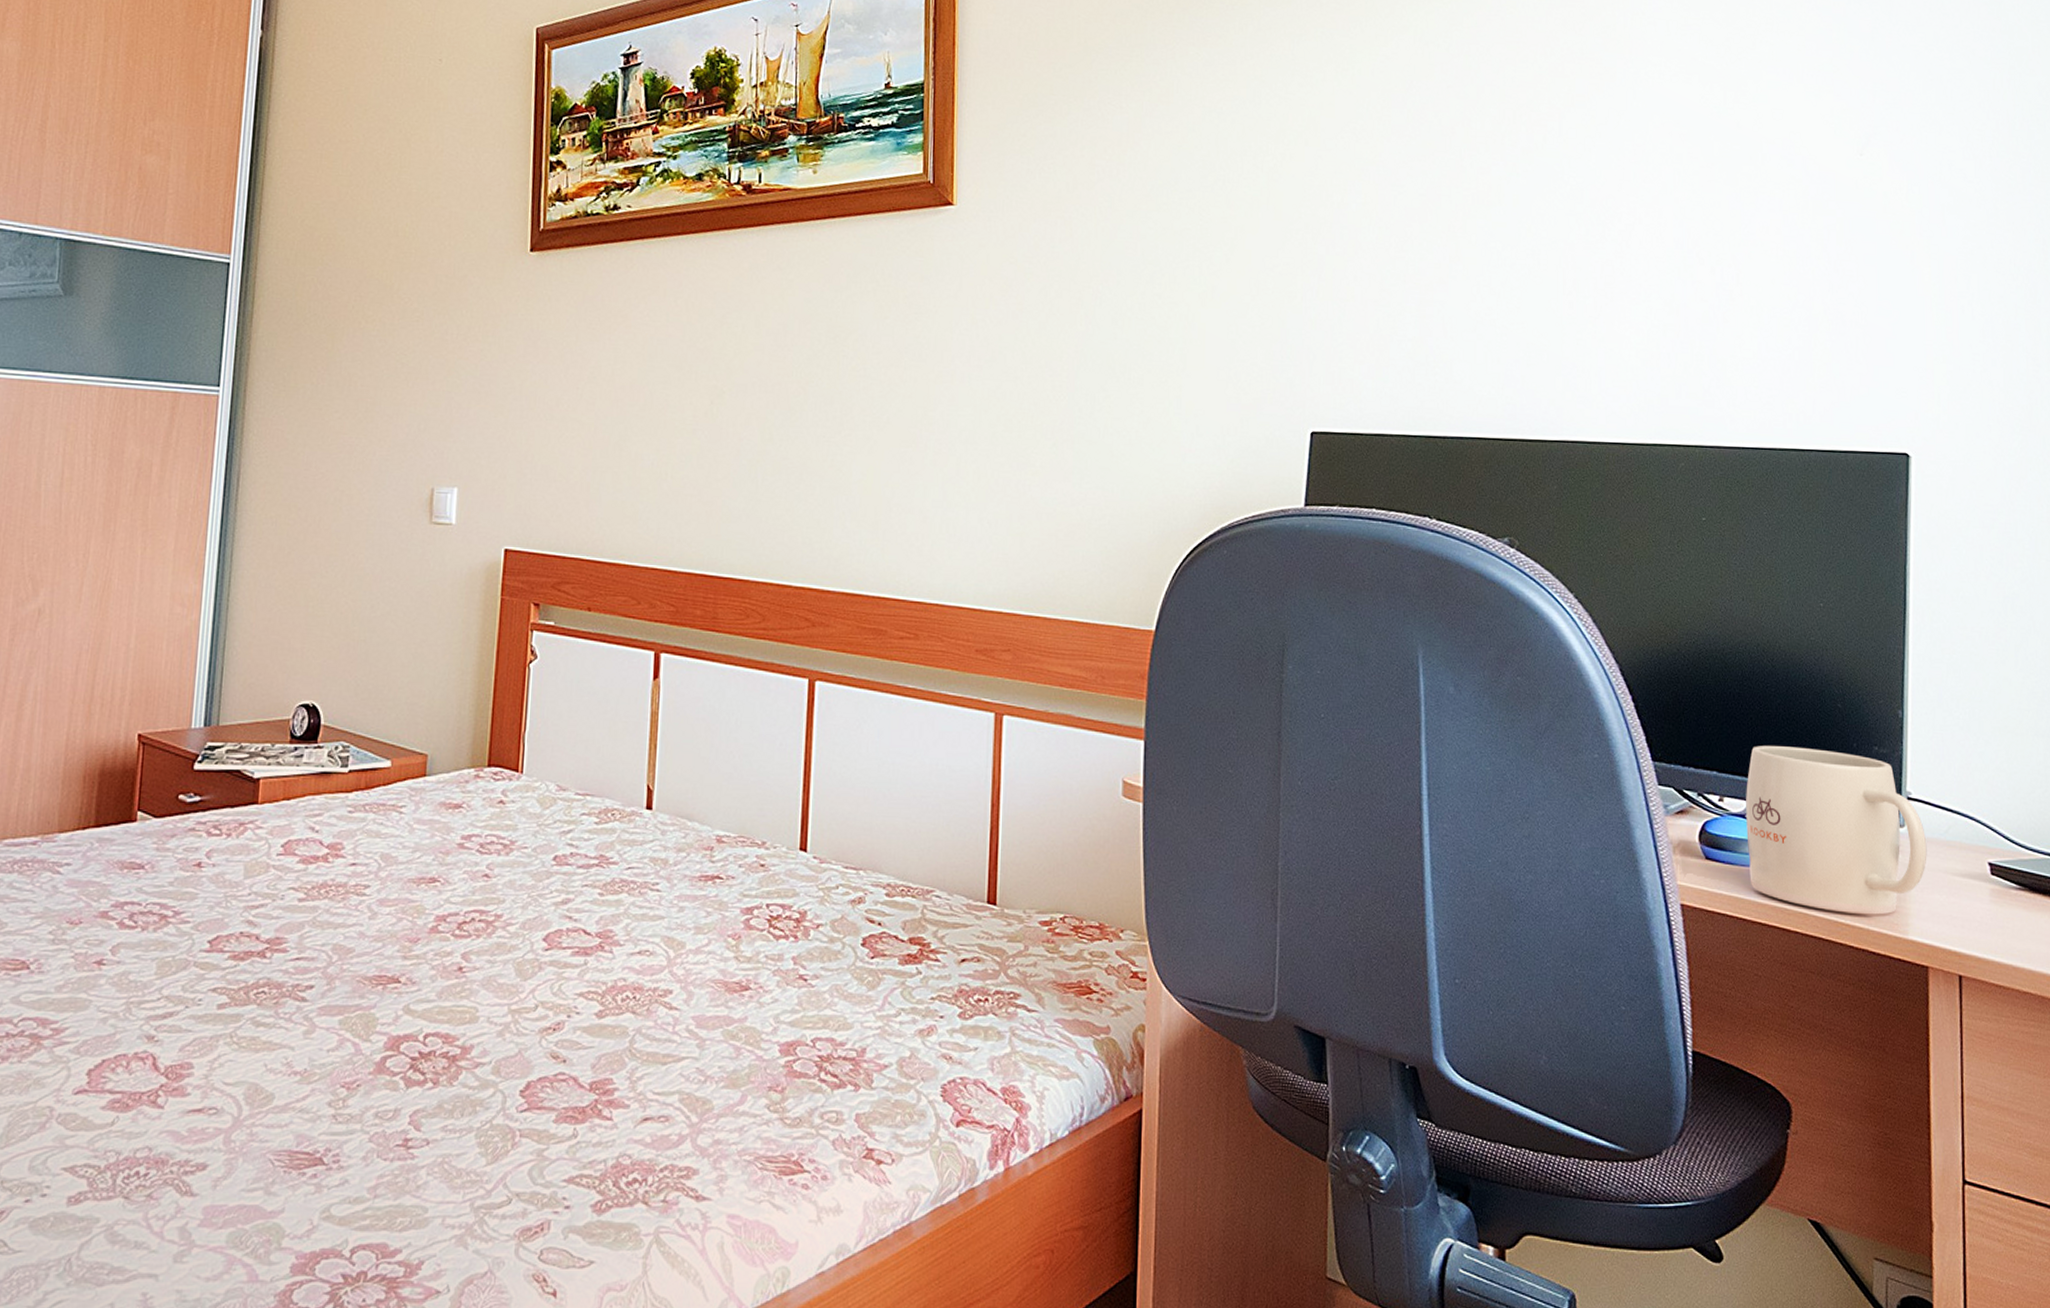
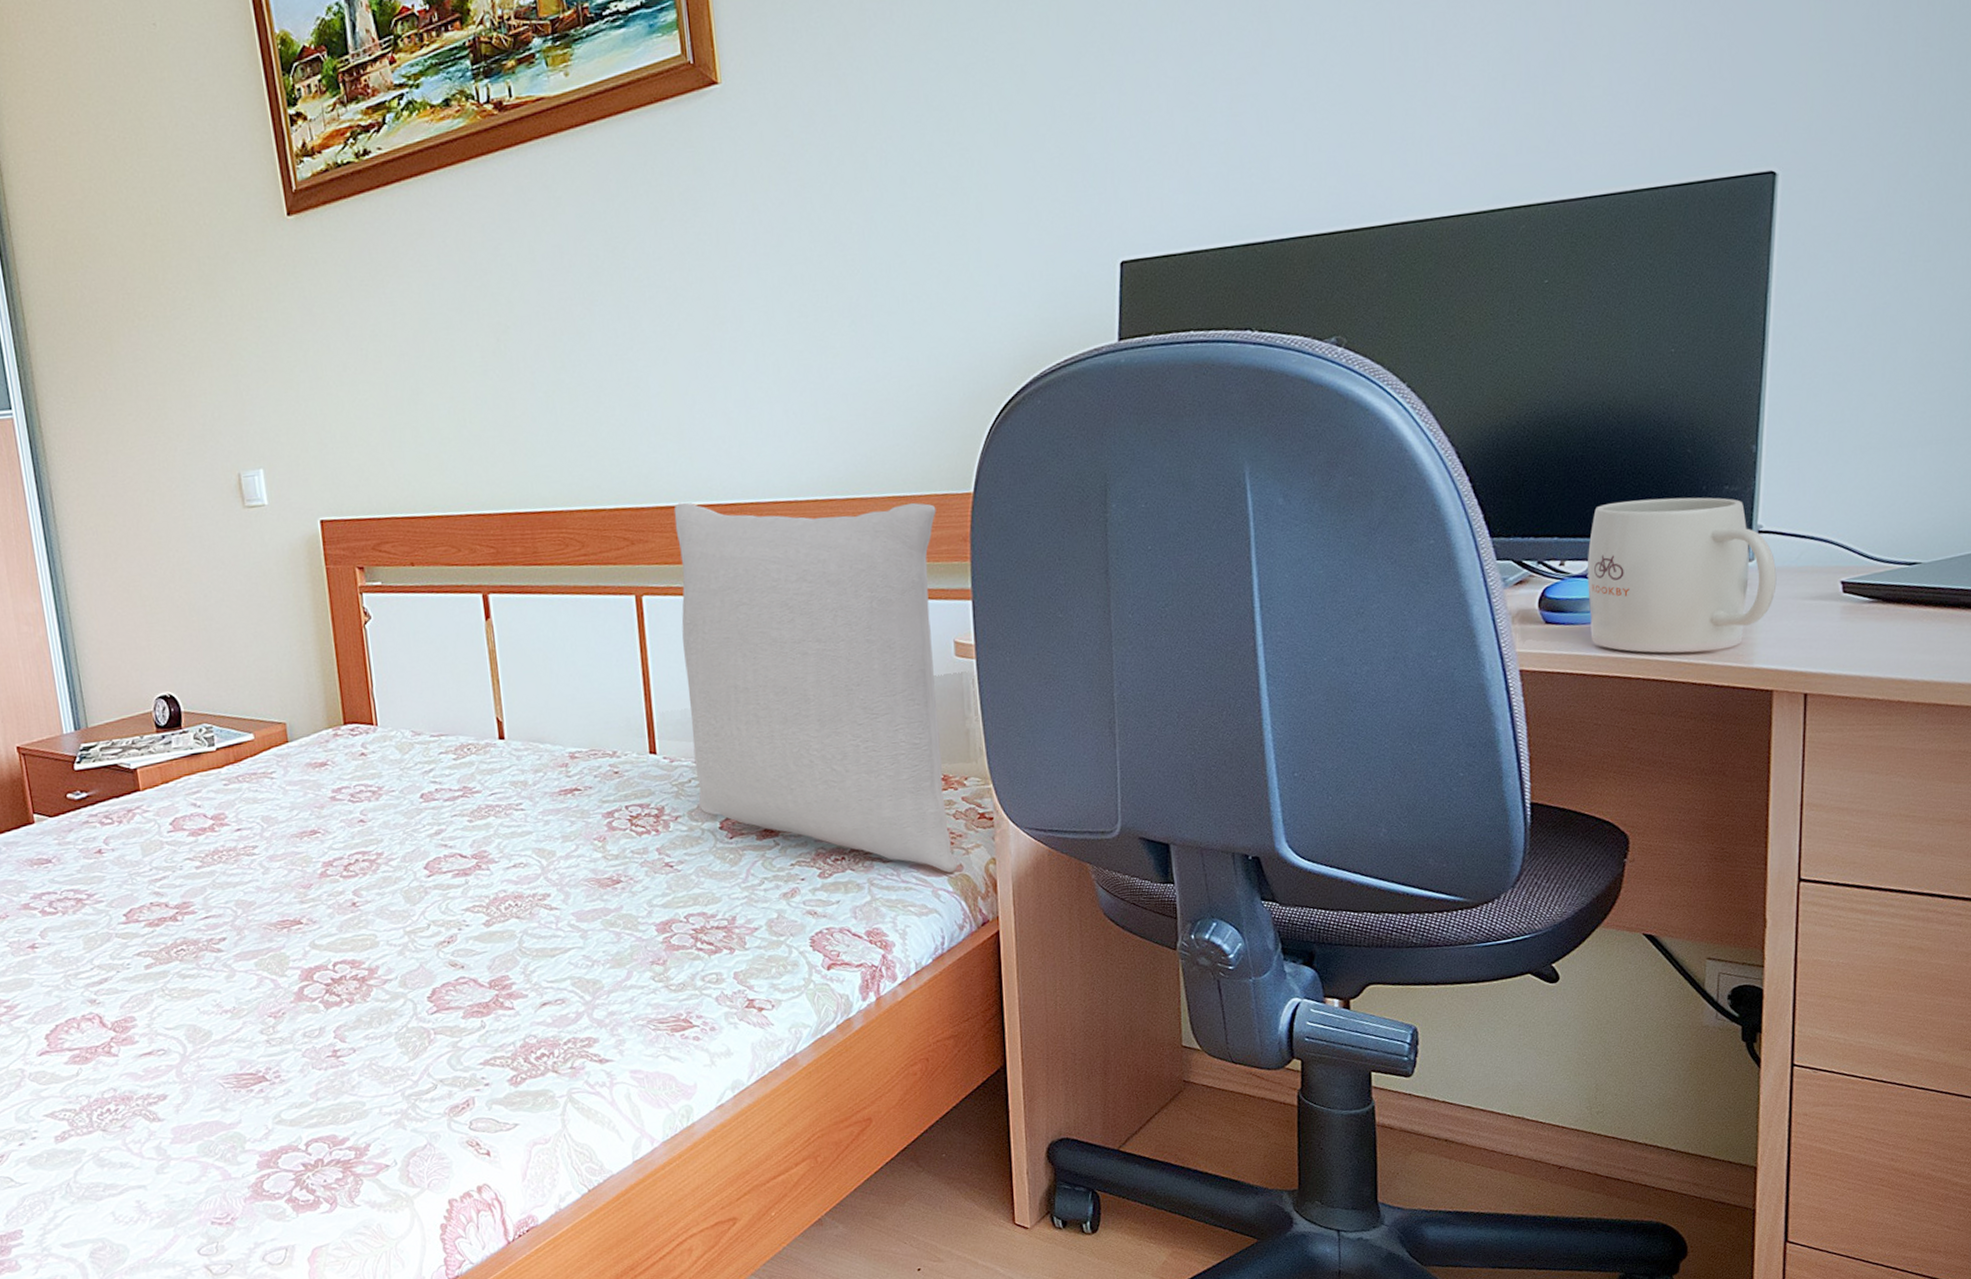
pillow: none [843,592,1117,1034] -> present [673,502,958,873]

